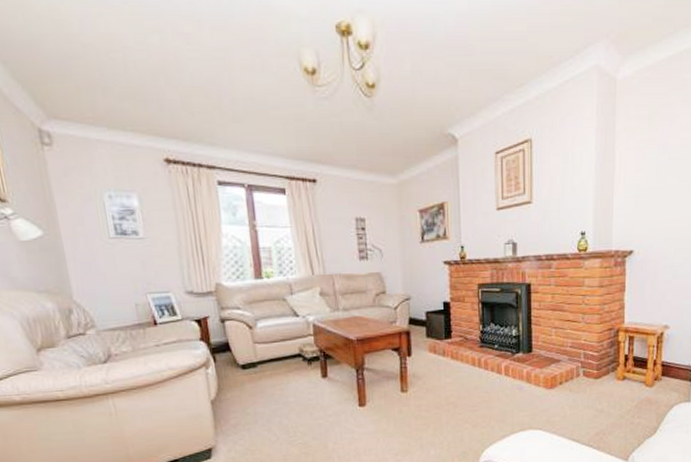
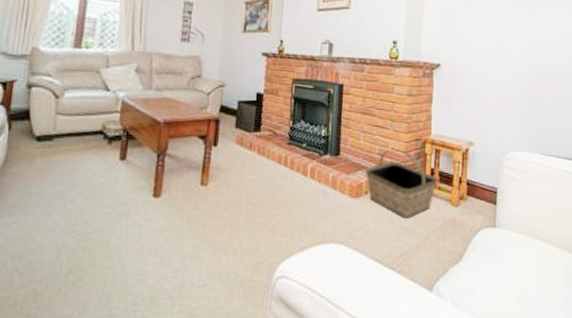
basket: none [559,340,632,402] -> present [366,149,438,219]

